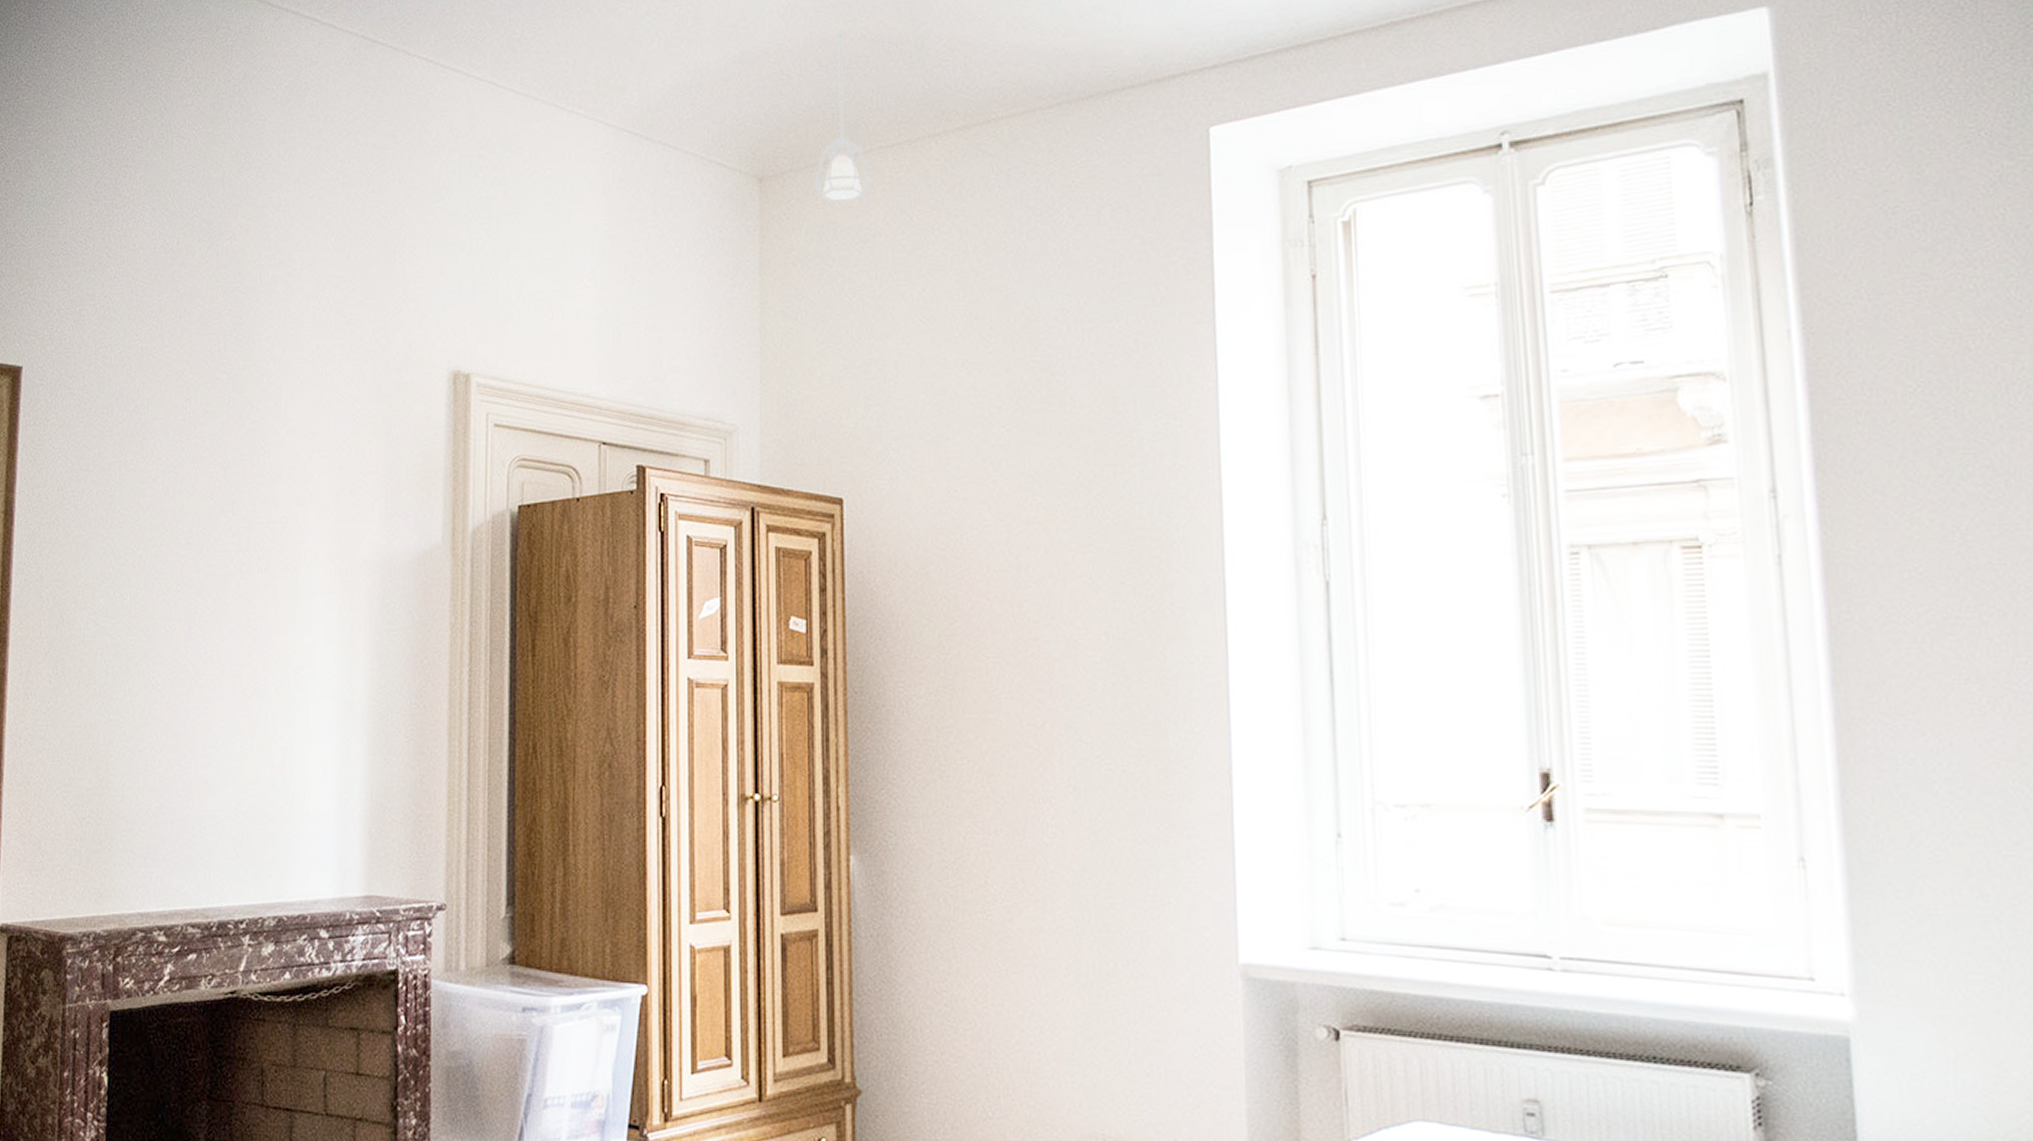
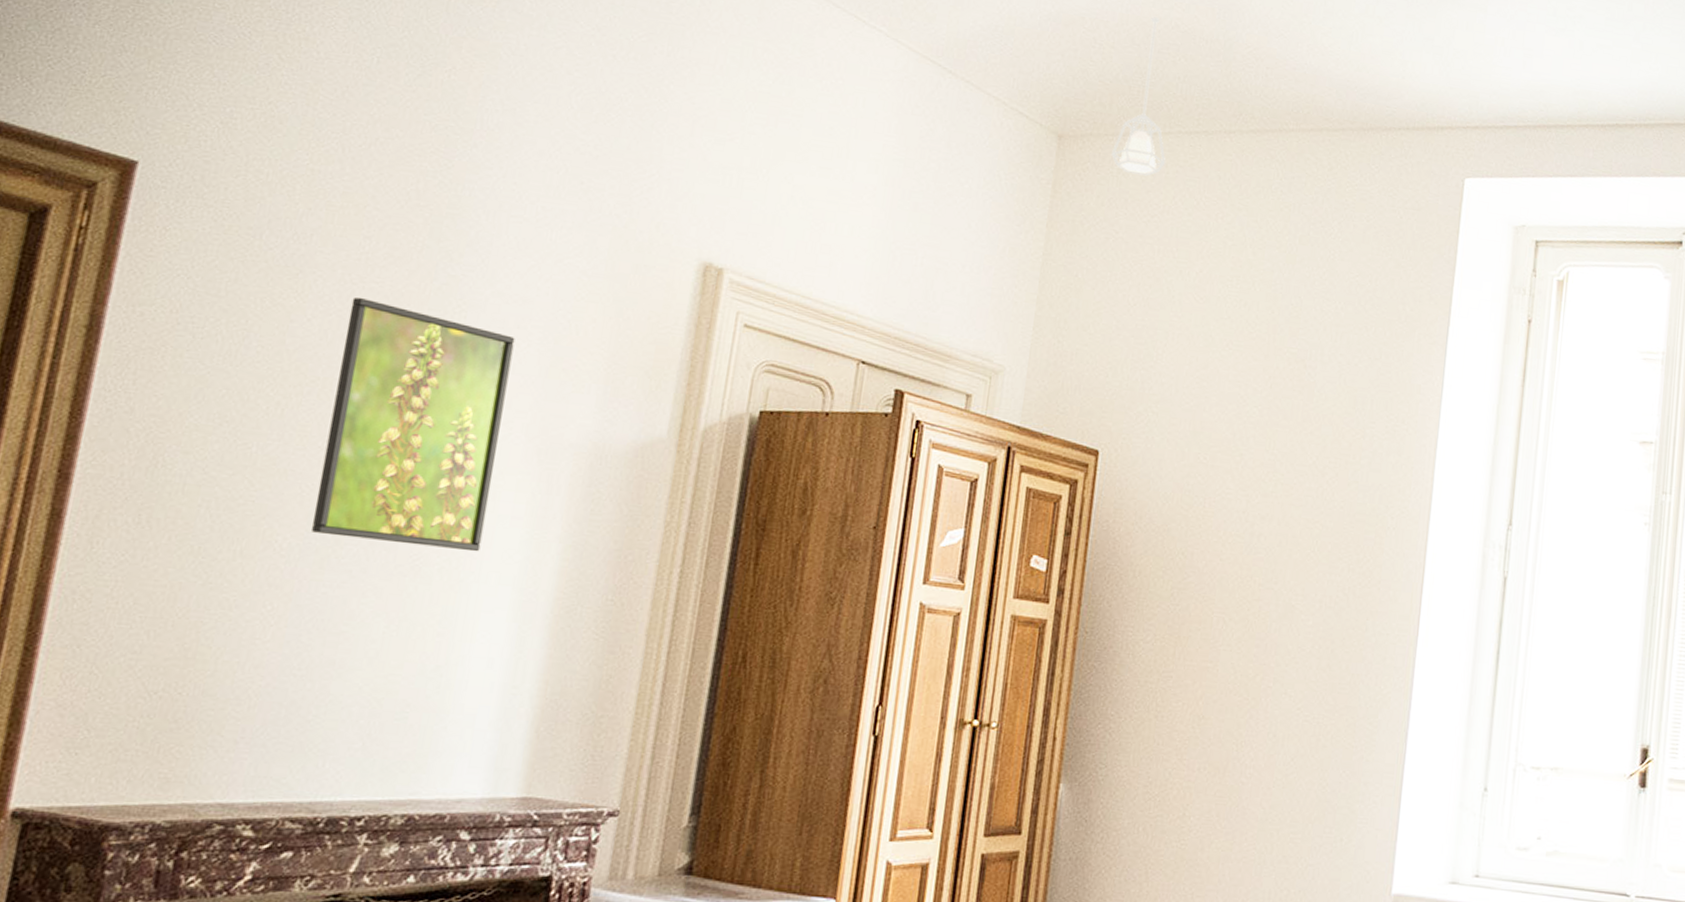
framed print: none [176,453,309,670] -> present [312,297,515,552]

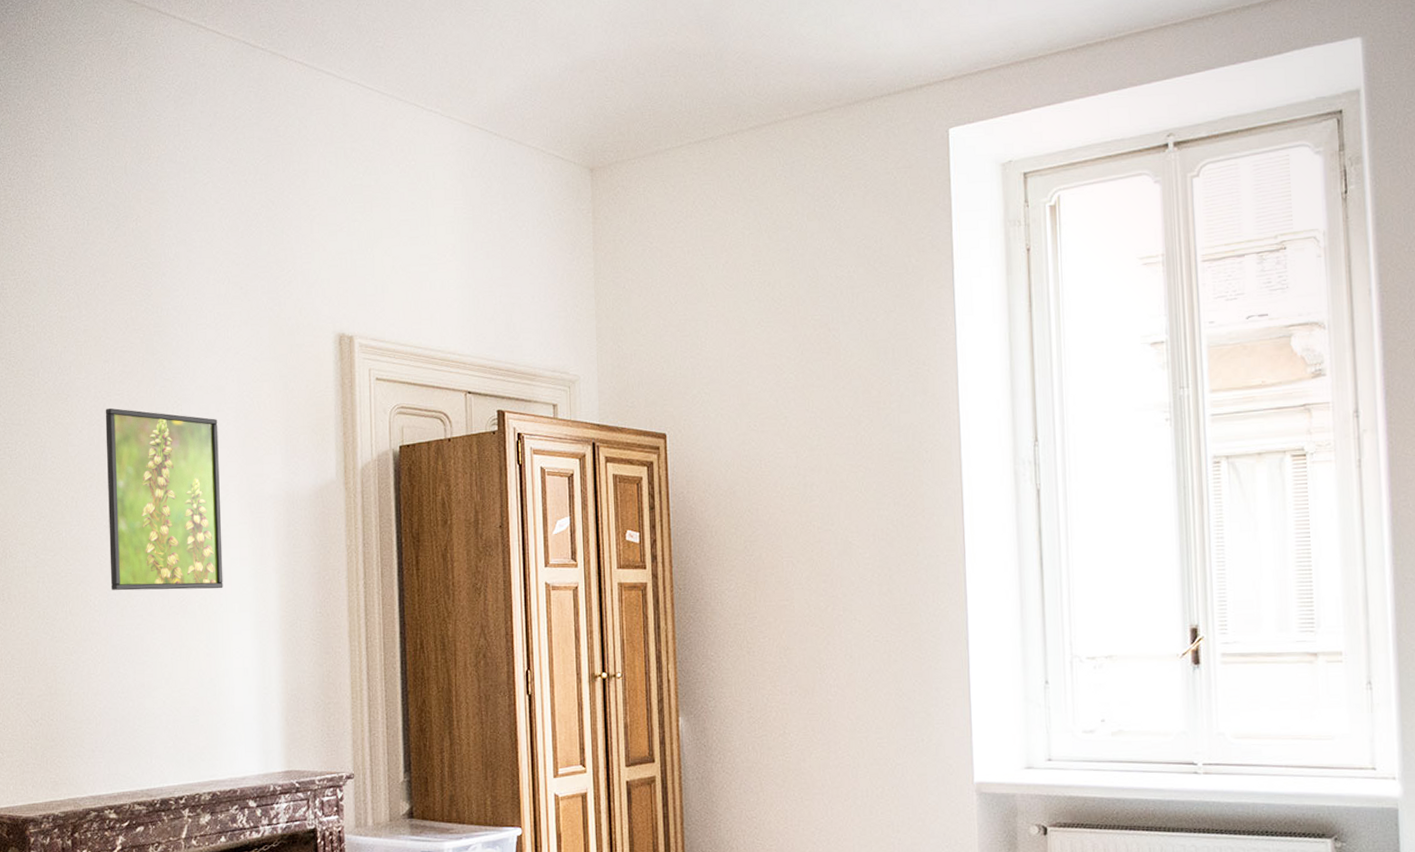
pendant lamp: present [1111,17,1166,177] -> none [636,45,683,190]

